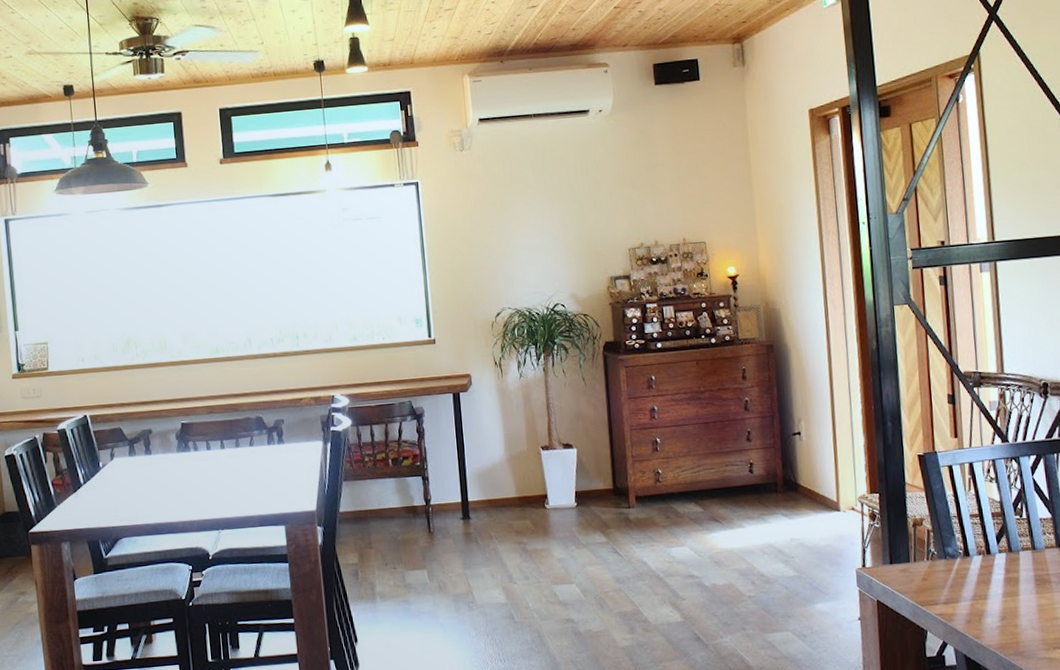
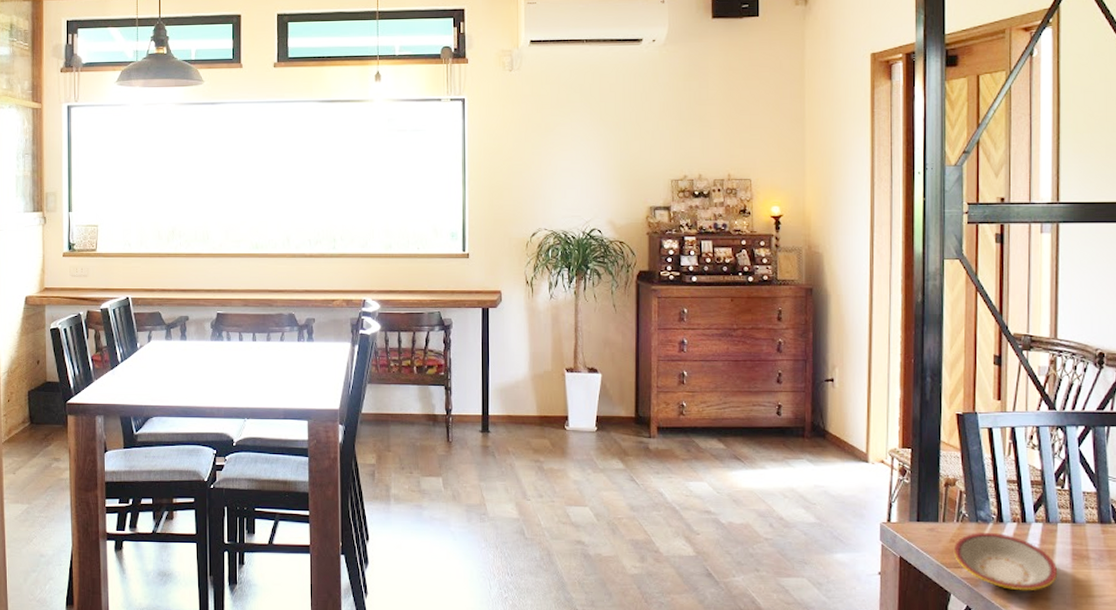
plate: none [926,567,1024,621] -> present [953,533,1058,591]

